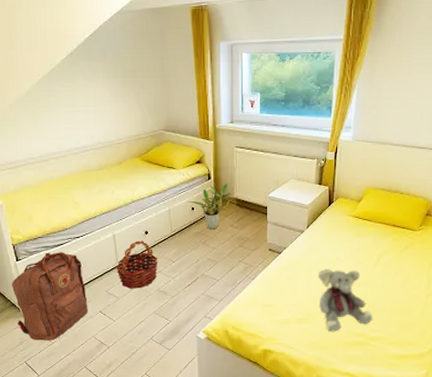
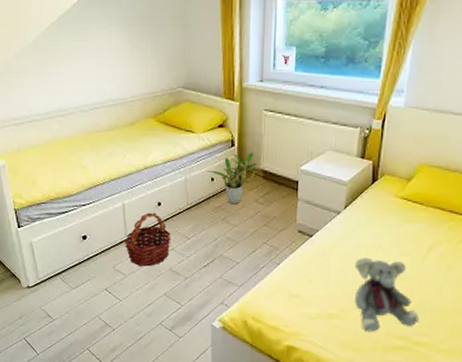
backpack: present [12,252,88,341] -> none [13,220,93,317]

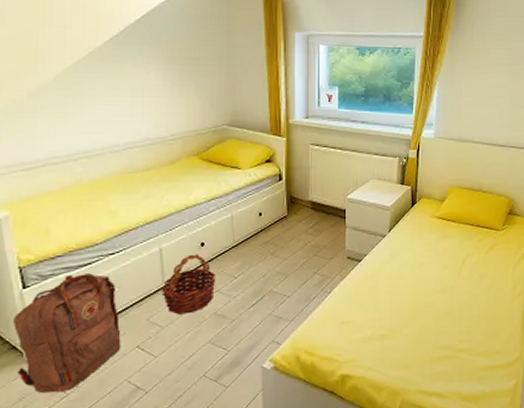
backpack: none [13,220,93,317] -> present [14,273,121,394]
potted plant: present [206,152,257,205] -> none [253,185,305,238]
plush elephant: present [354,258,419,332] -> none [401,275,460,347]

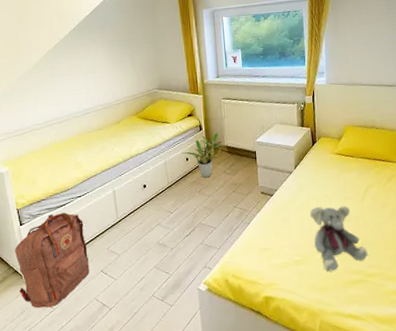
basket: present [161,254,216,315] -> none [116,194,157,244]
potted plant: none [253,185,305,238] -> present [181,133,222,178]
plush elephant: none [401,275,460,347] -> present [309,206,368,271]

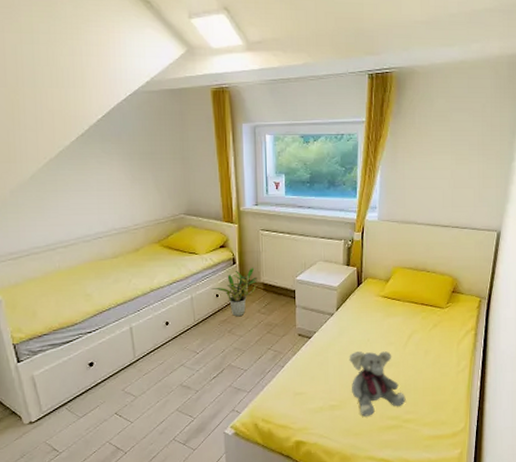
backpack: present [15,212,90,309] -> none [12,349,102,452]

